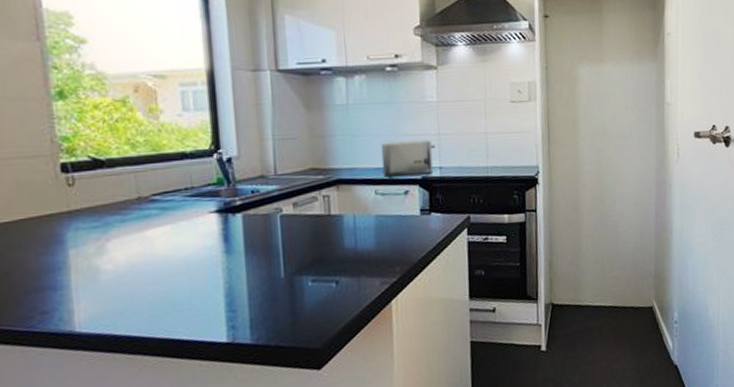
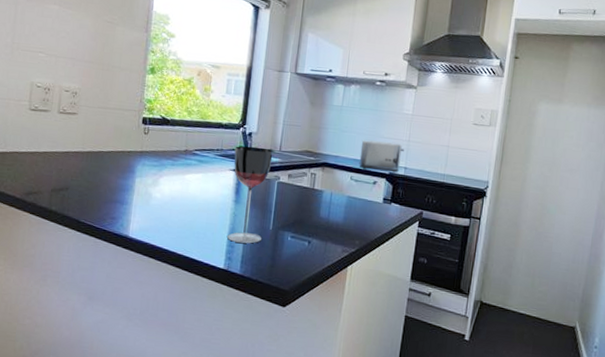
wineglass: none [211,174,274,305] -> present [227,146,273,244]

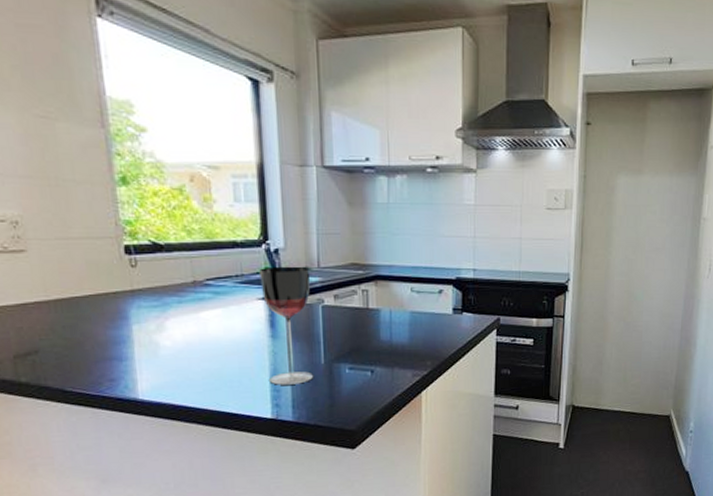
toaster: present [359,139,404,173] -> none [418,240,470,277]

